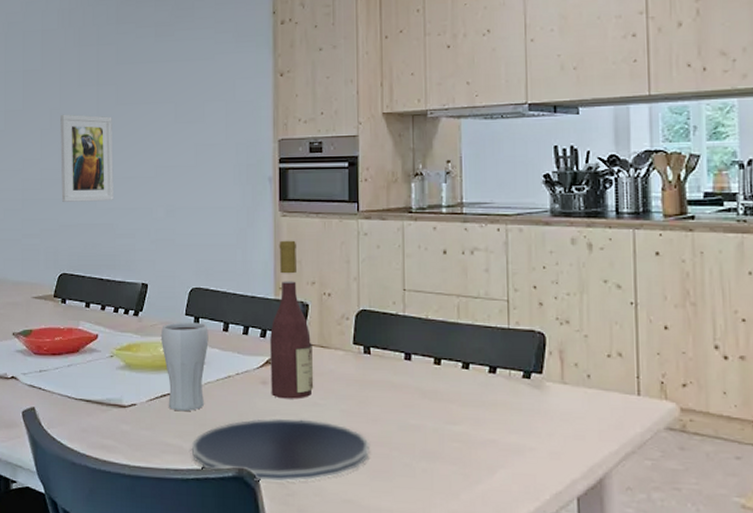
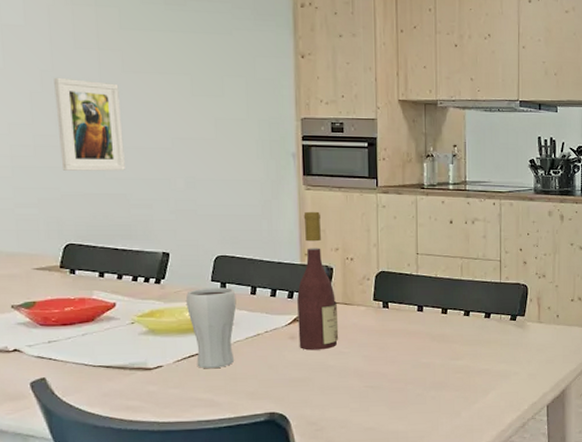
plate: present [191,418,371,482] -> none [222,366,389,421]

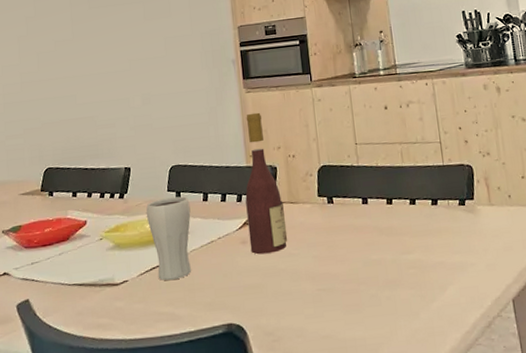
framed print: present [54,77,125,171] -> none [36,19,92,102]

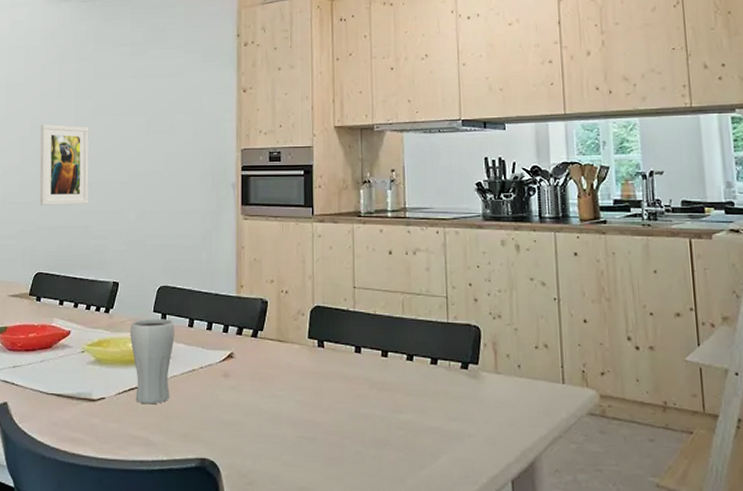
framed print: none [36,19,92,102] -> present [39,123,89,205]
wine bottle: present [245,112,288,255] -> none [232,241,272,391]

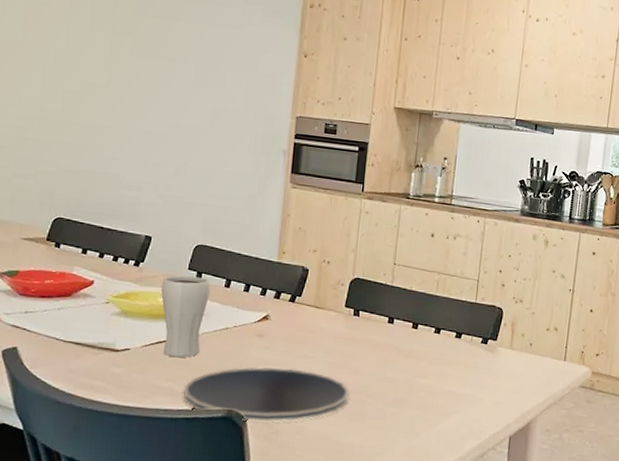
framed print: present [39,123,89,205] -> none [62,55,126,152]
plate: none [156,409,324,471] -> present [183,366,351,422]

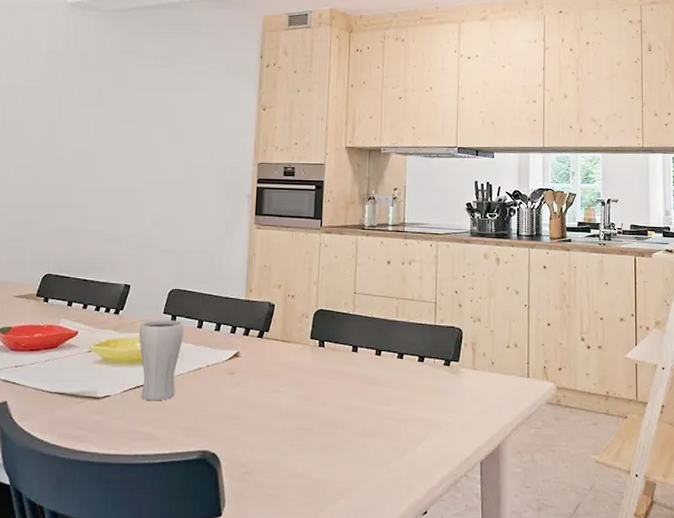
plate: present [183,366,351,422] -> none [160,404,320,462]

